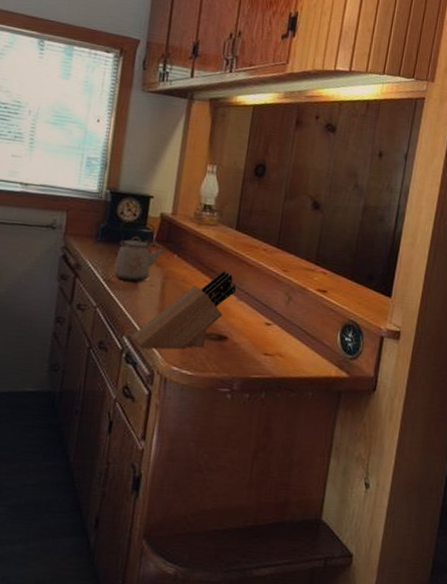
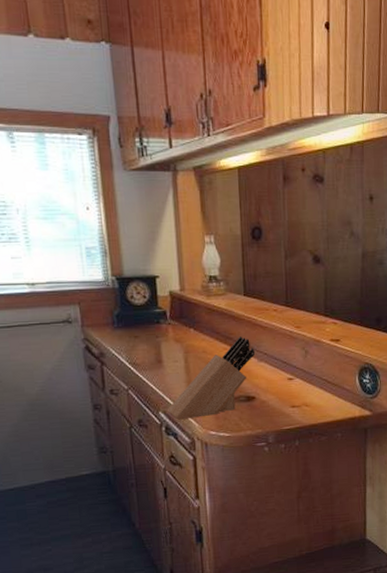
kettle: present [113,220,166,282] -> none [133,301,182,361]

